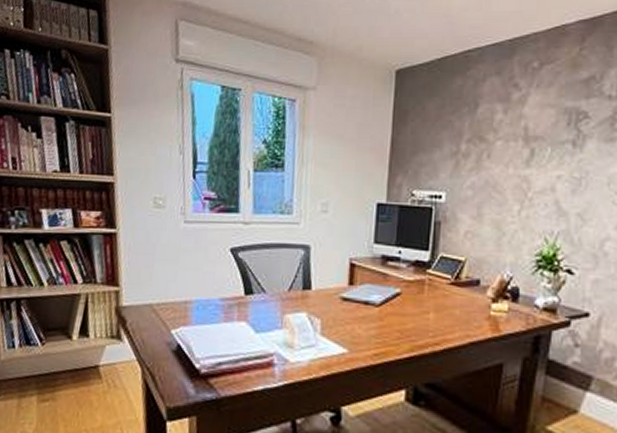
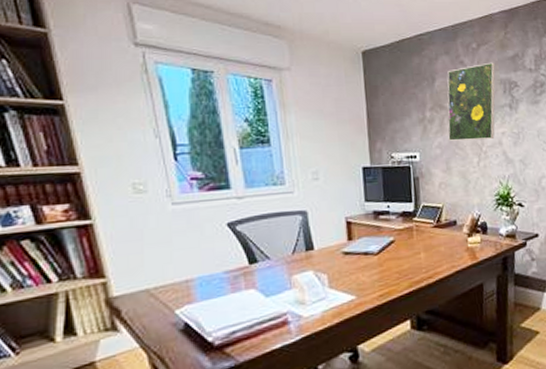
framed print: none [485,86,561,184] -> present [447,62,496,141]

